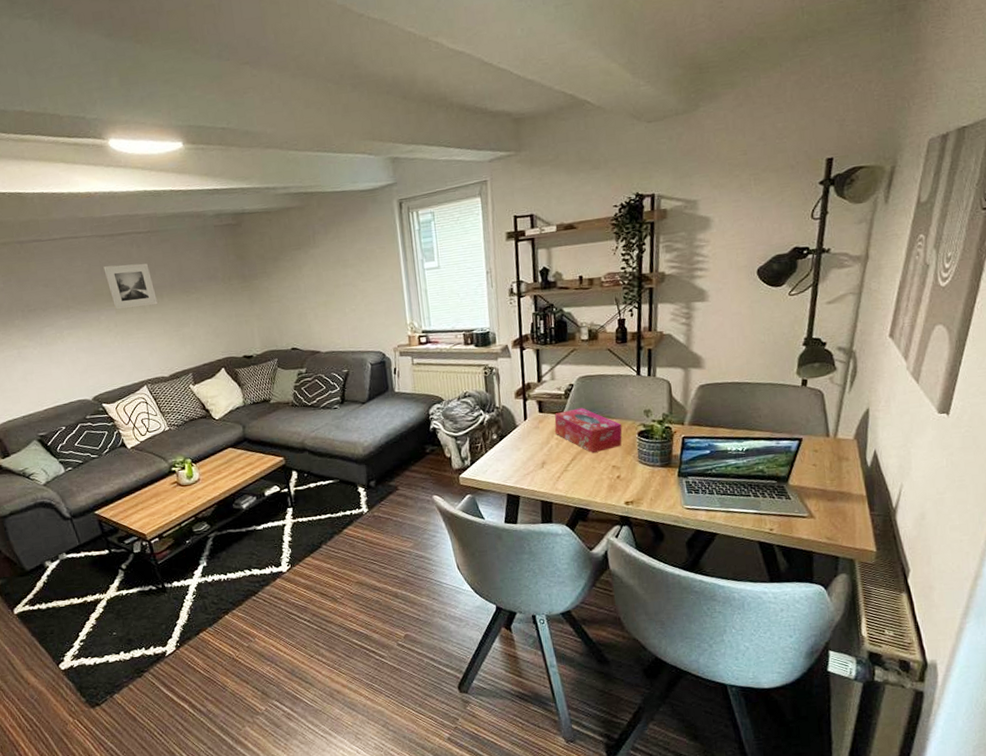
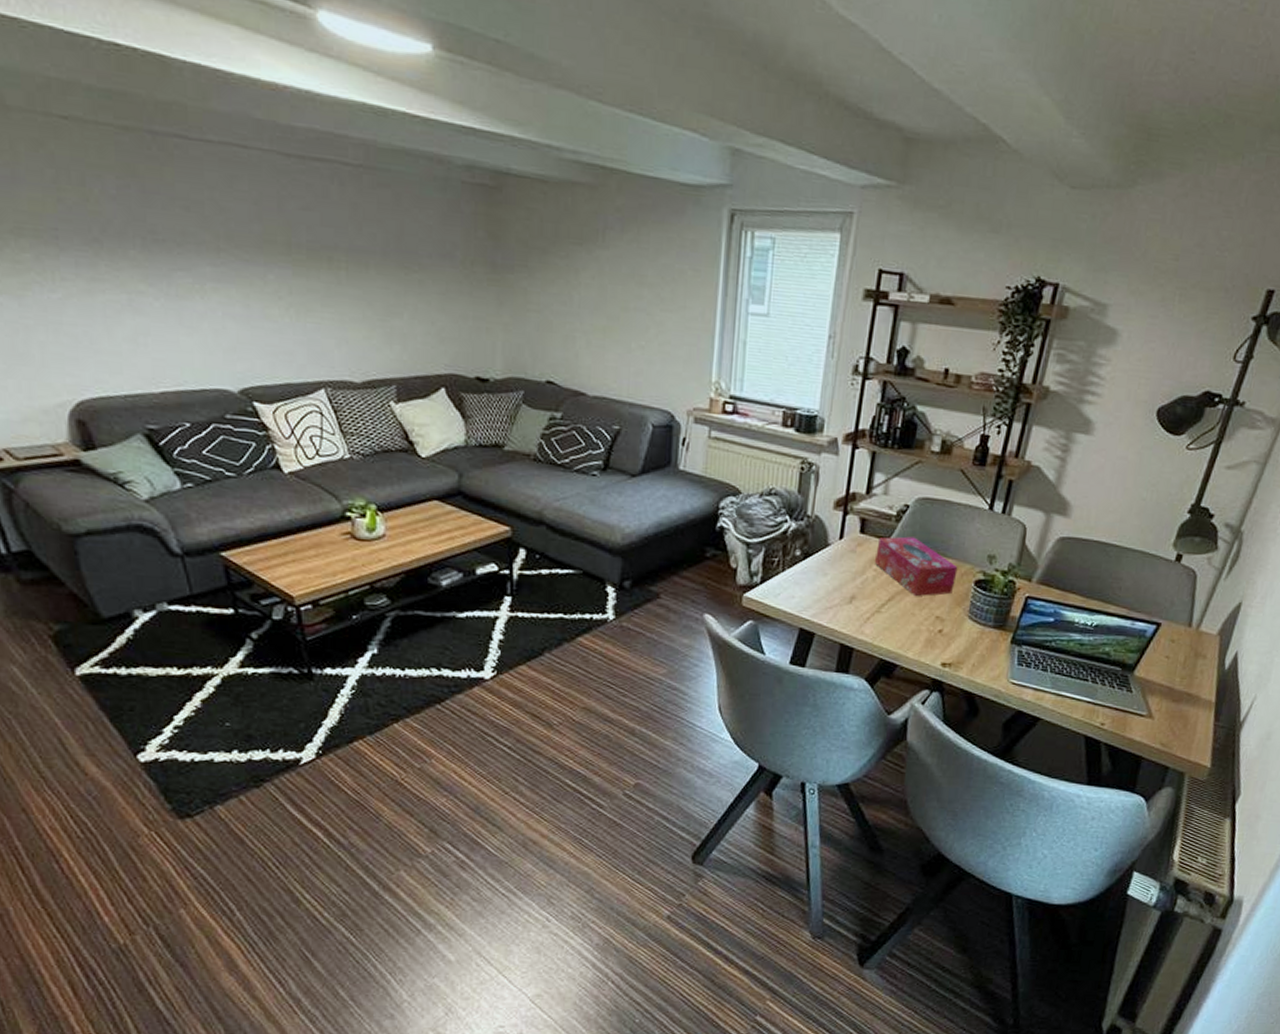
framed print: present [103,263,158,310] -> none [282,200,359,277]

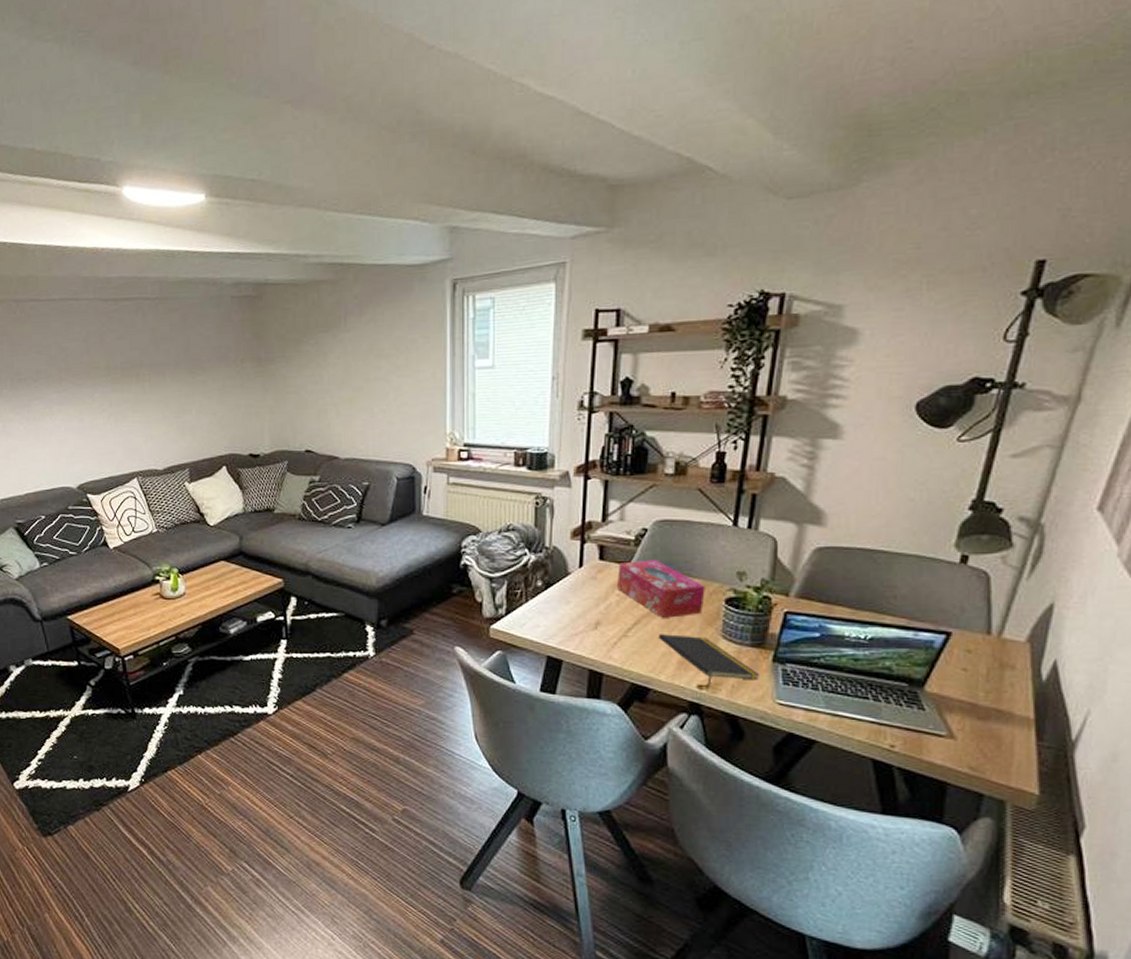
notepad: none [909,611,998,666] -> present [657,634,759,688]

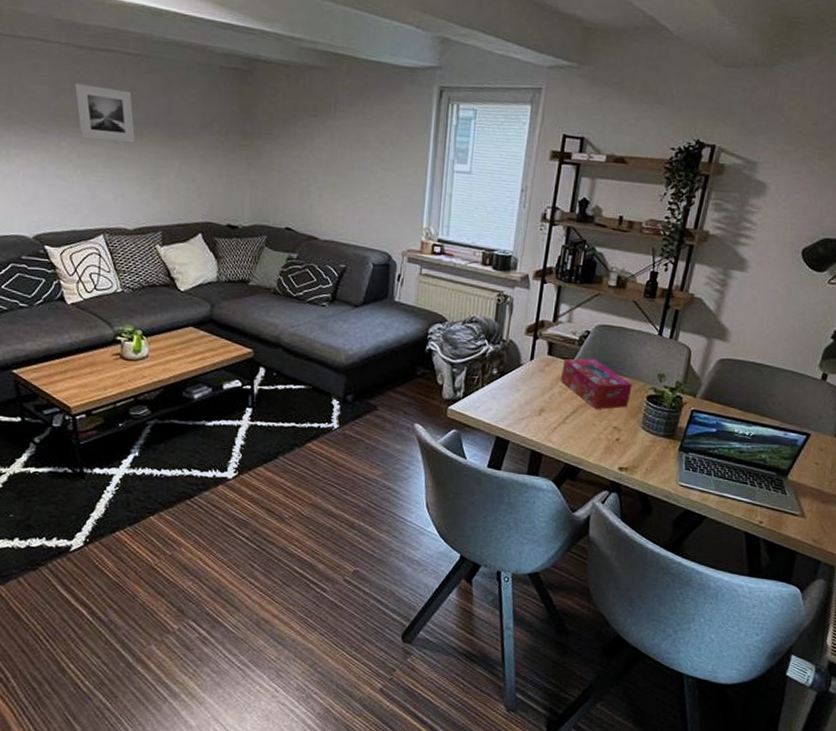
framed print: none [103,334,159,387] -> present [75,82,135,143]
notepad: present [657,634,759,688] -> none [590,422,668,470]

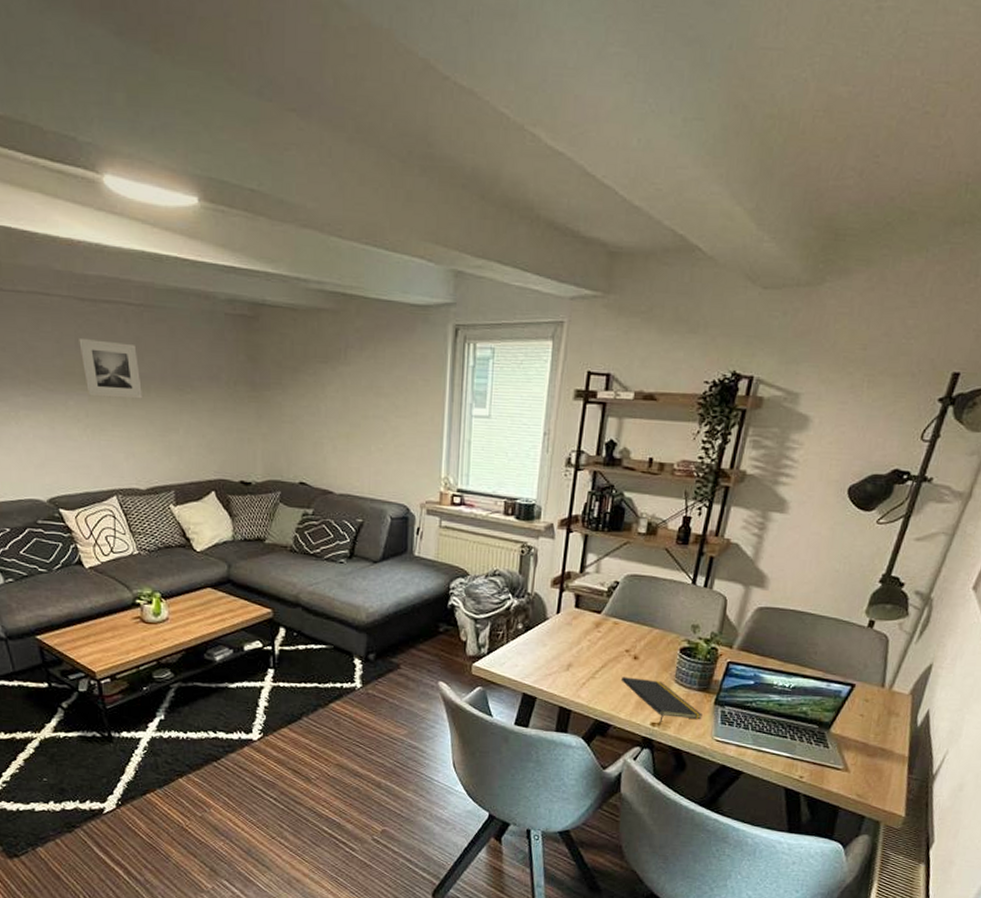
tissue box: present [561,358,632,410] -> none [589,610,665,664]
notepad: none [590,422,668,470] -> present [620,677,702,726]

